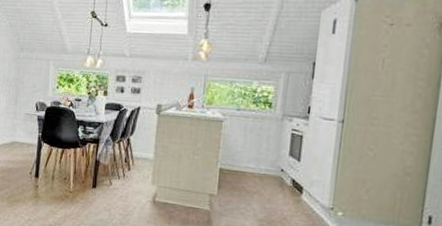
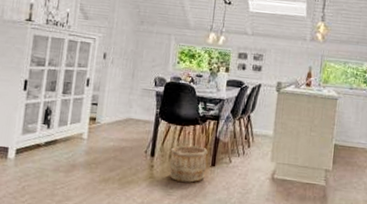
wooden bucket: none [53,167,89,203] -> present [169,145,208,183]

